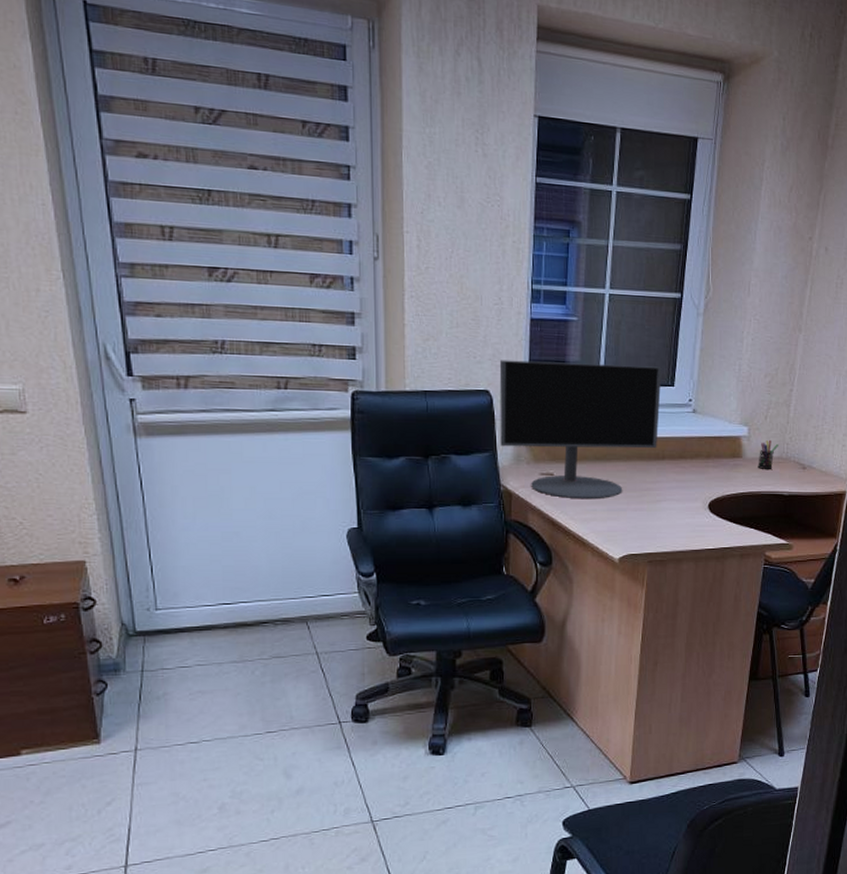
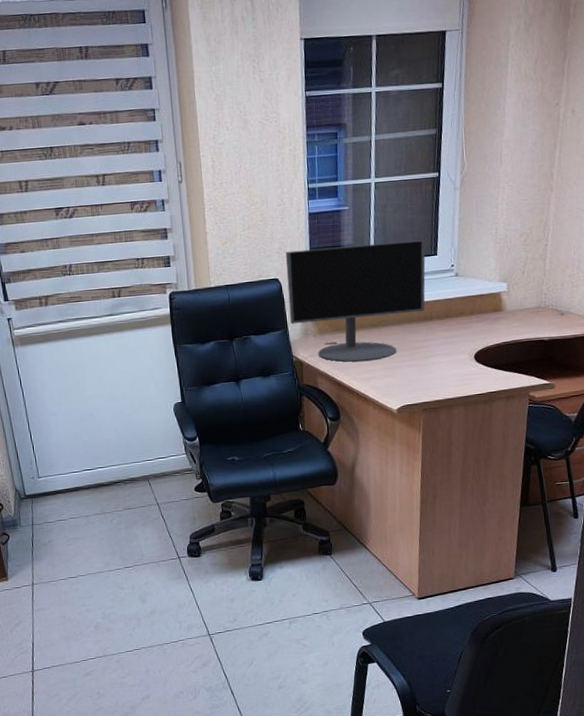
pen holder: present [758,439,778,469] -> none [518,292,537,319]

